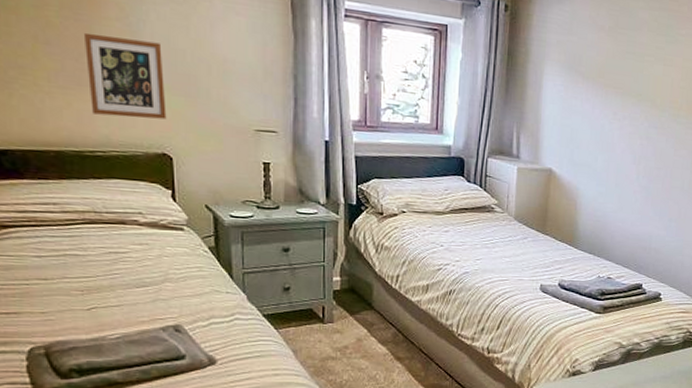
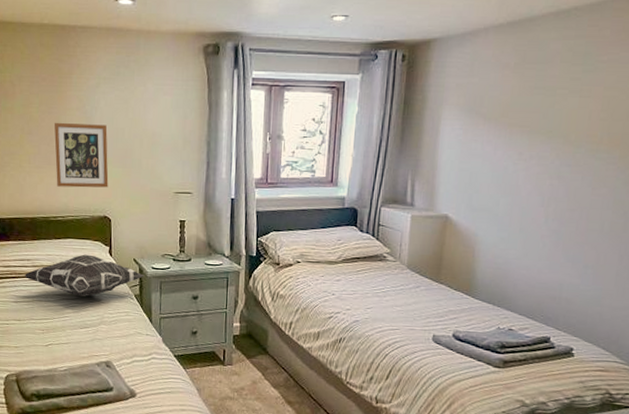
decorative pillow: none [50,198,221,249] -> present [25,254,144,297]

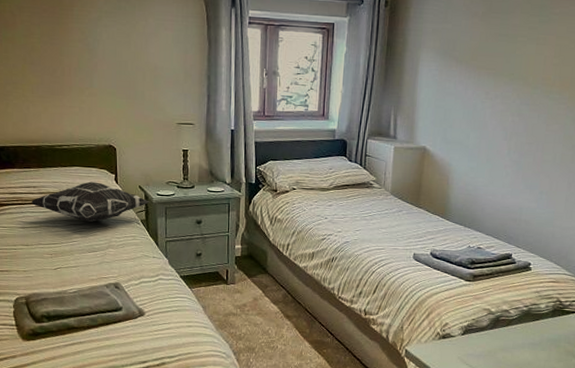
picture frame: present [54,122,109,188] -> none [57,53,113,118]

